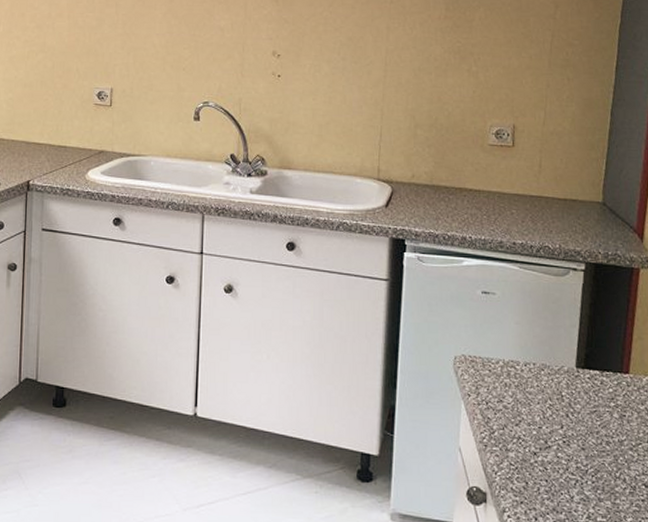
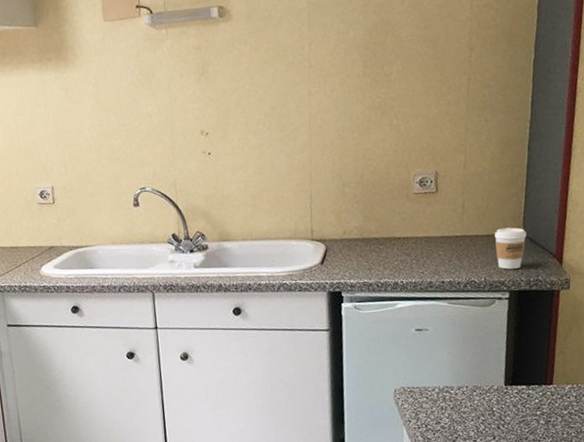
coffee cup: none [572,193,606,239] -> present [495,227,527,270]

